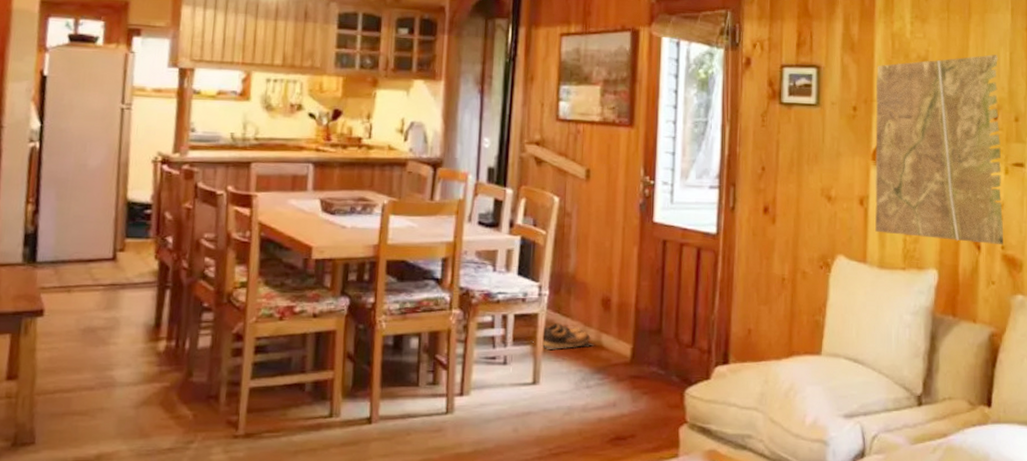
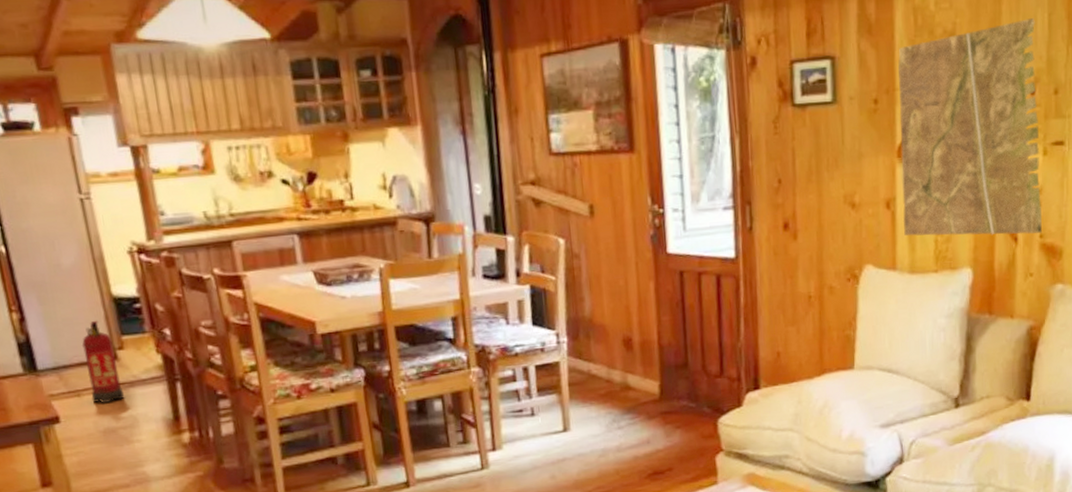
fire extinguisher: none [80,220,116,302] -> present [81,320,125,403]
shoes: present [530,323,593,349] -> none [555,369,619,396]

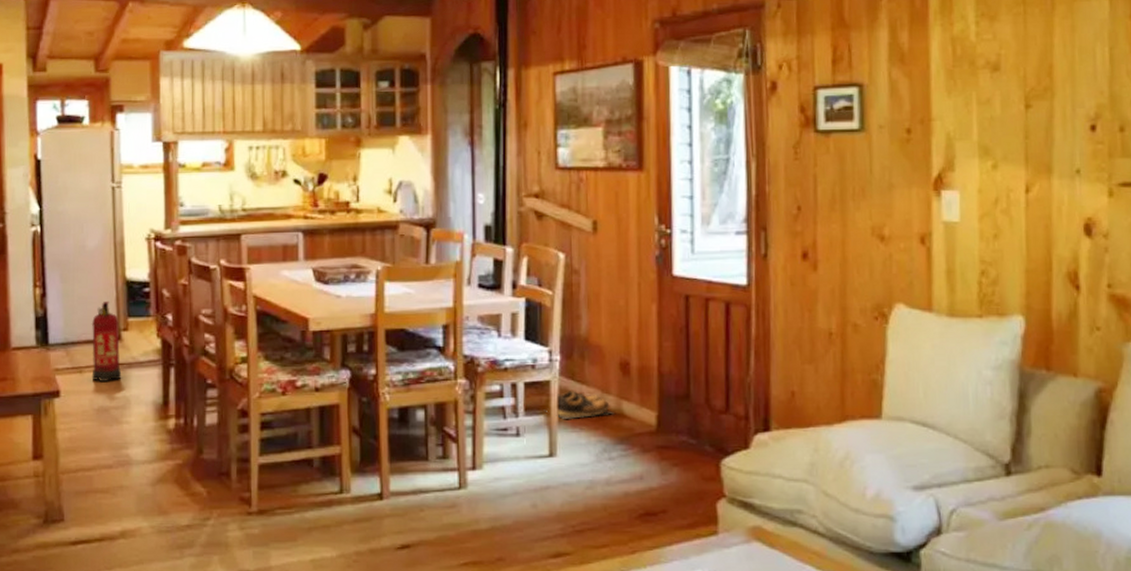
shoes: none [555,369,619,396] -> present [544,391,613,419]
road map: present [898,18,1042,236] -> none [934,52,1110,283]

